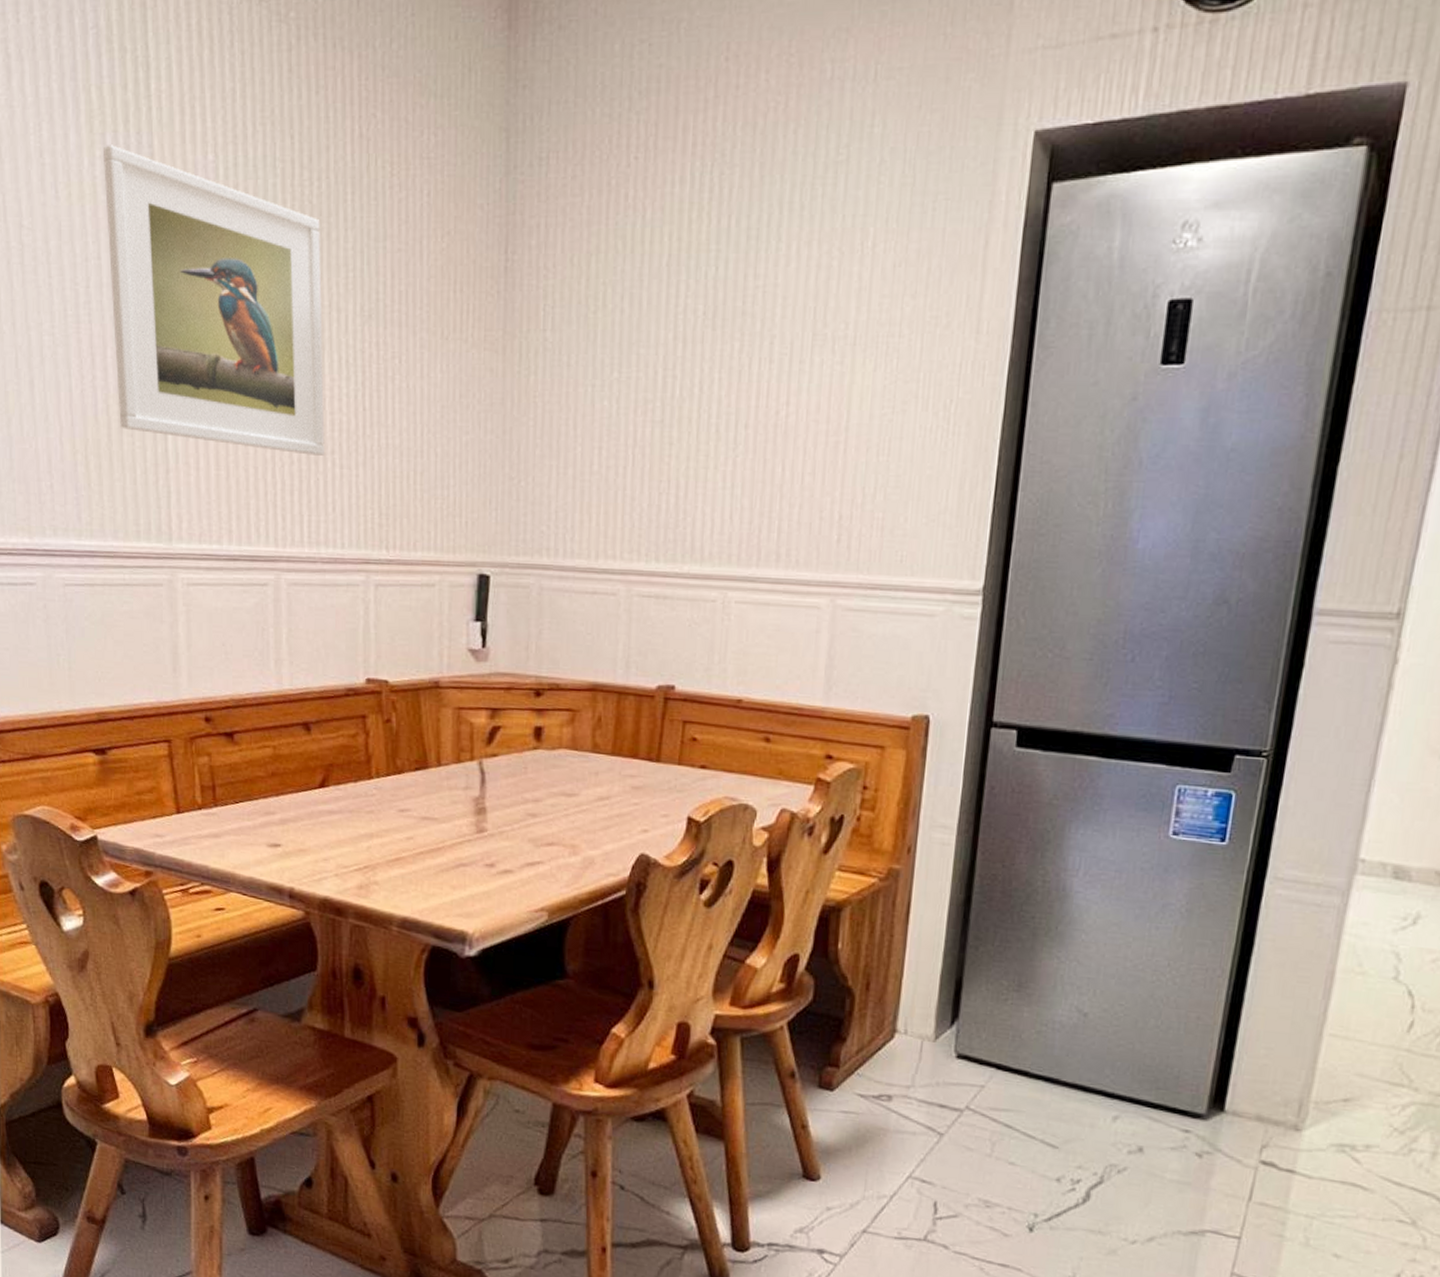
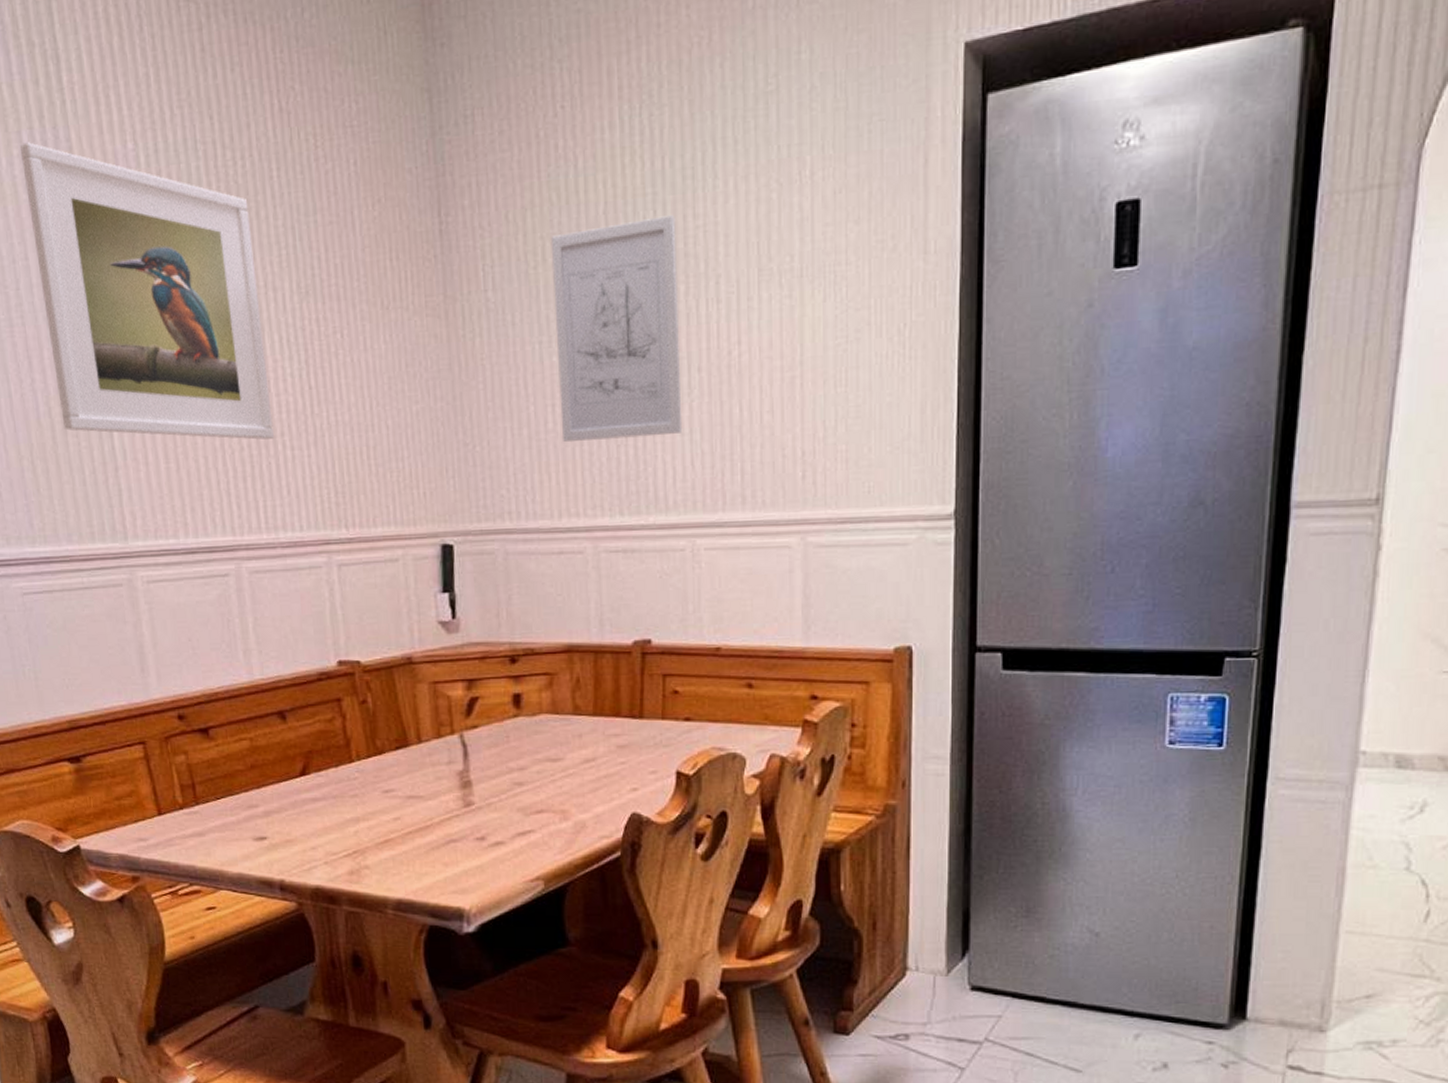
wall art: none [607,273,737,487] -> present [552,215,683,443]

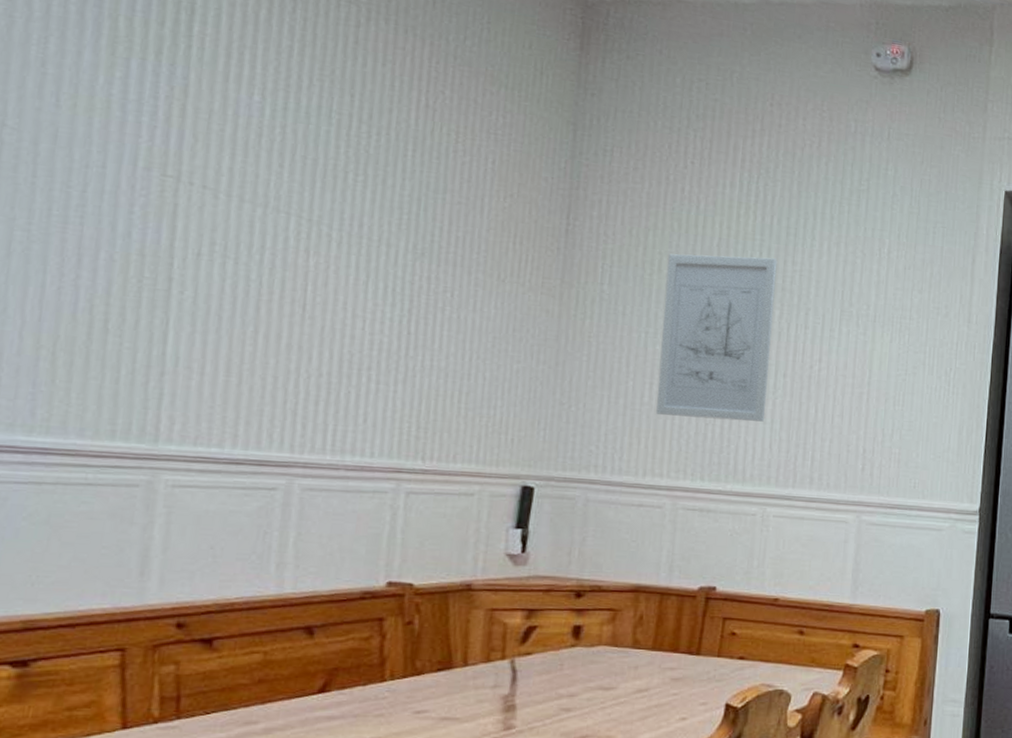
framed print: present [20,142,274,440] -> none [105,69,376,371]

